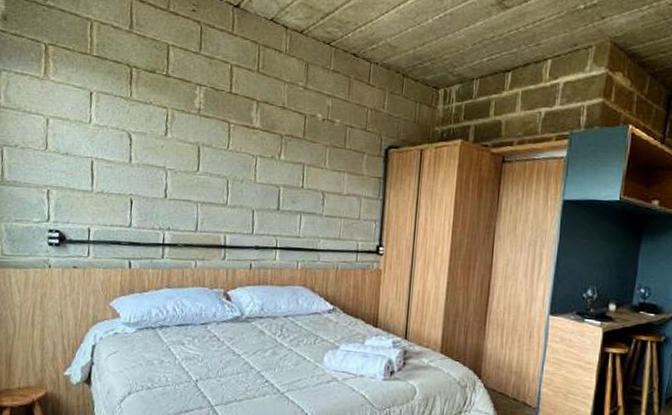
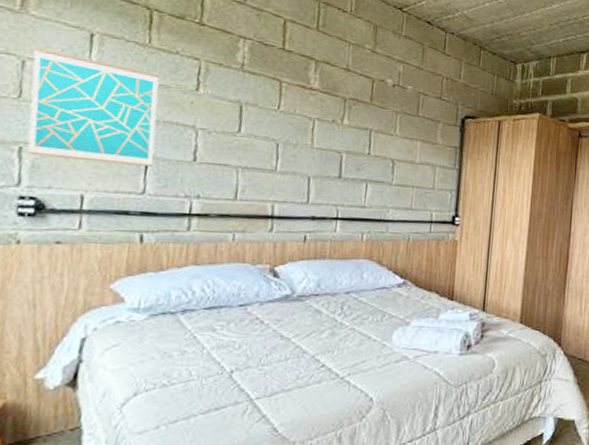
wall art: none [52,106,139,203] -> present [27,46,160,167]

